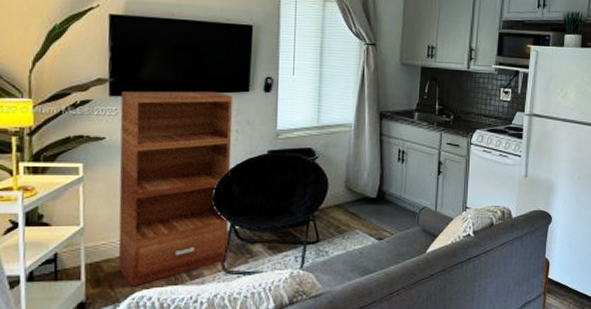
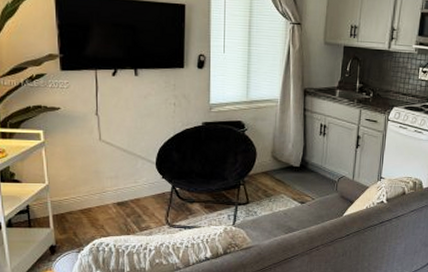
bookshelf: present [118,91,233,287] -> none [71,66,170,235]

